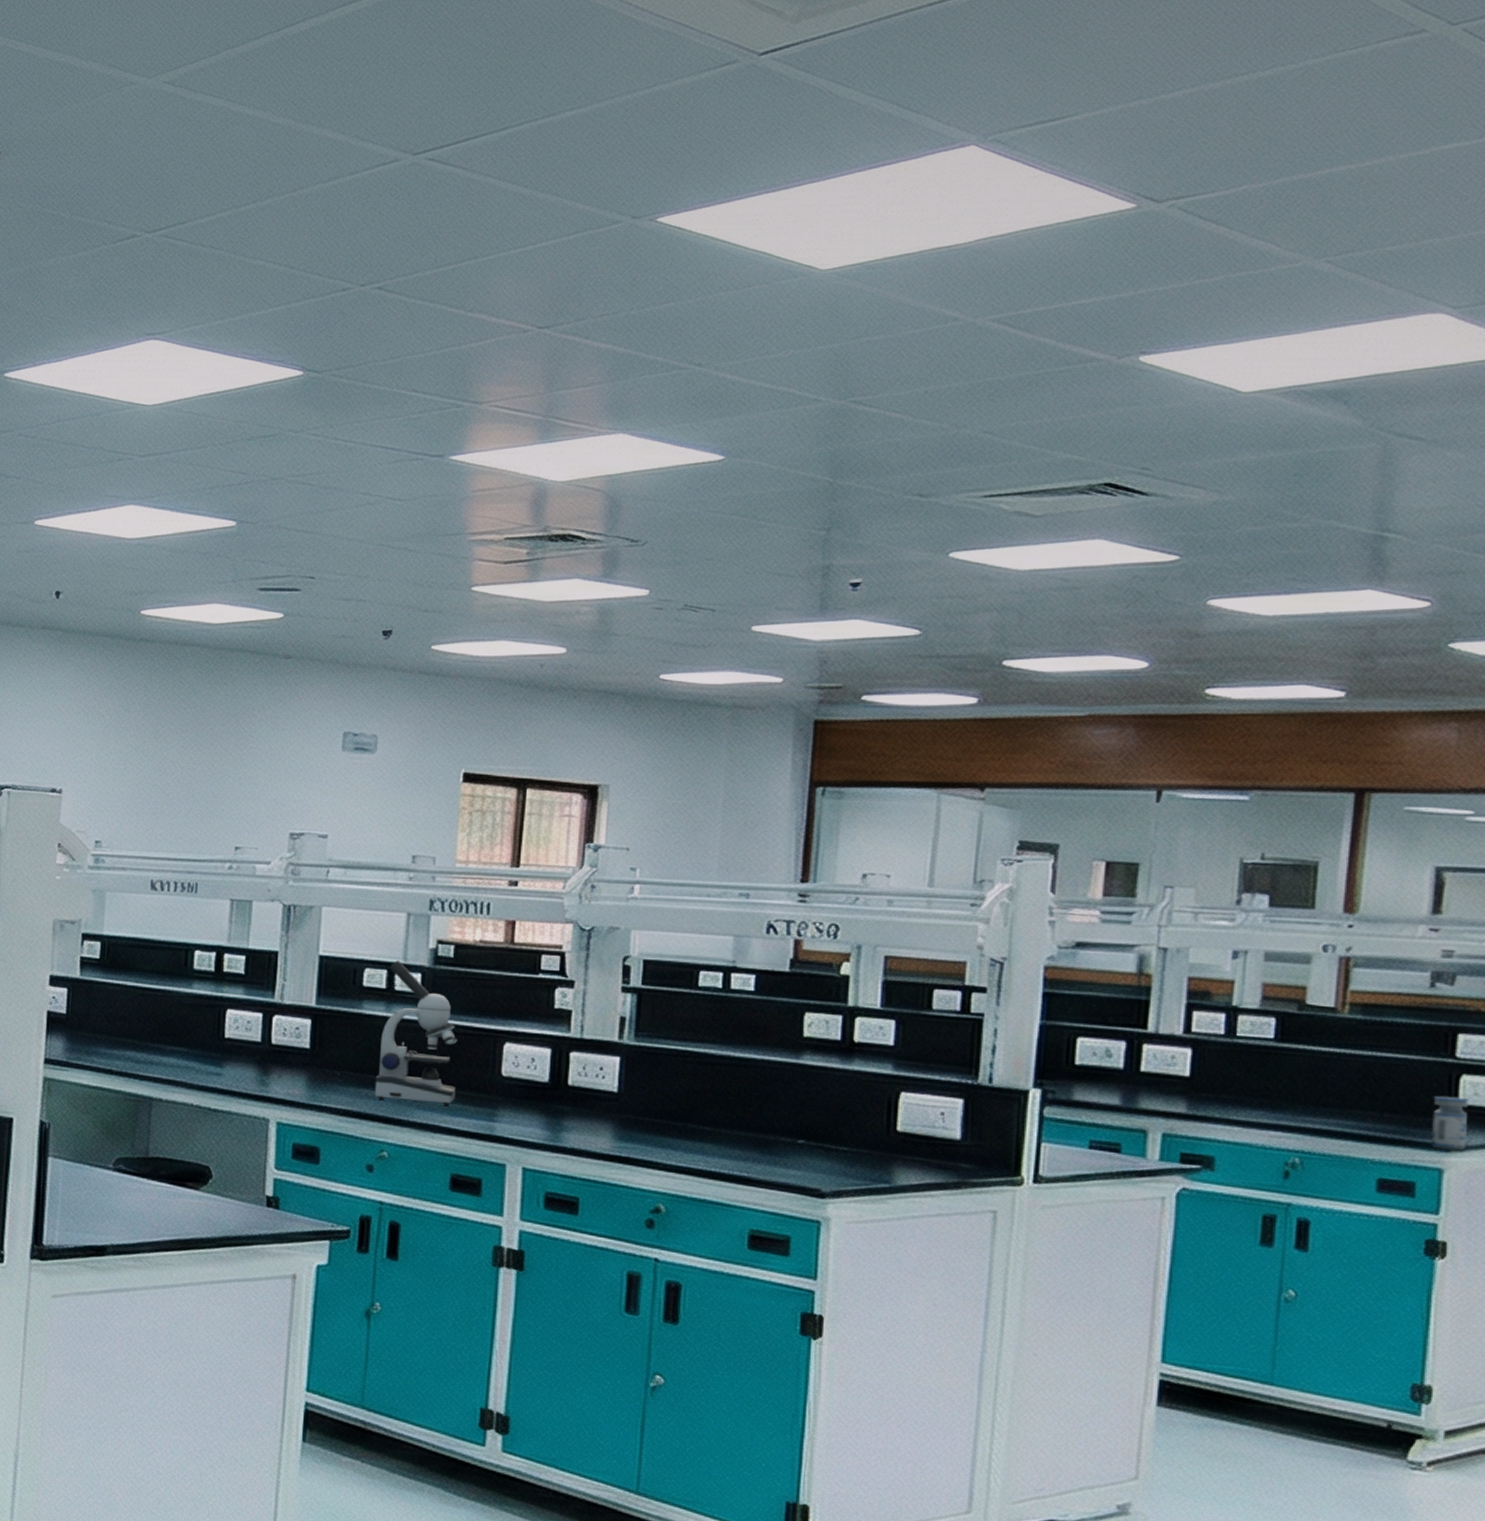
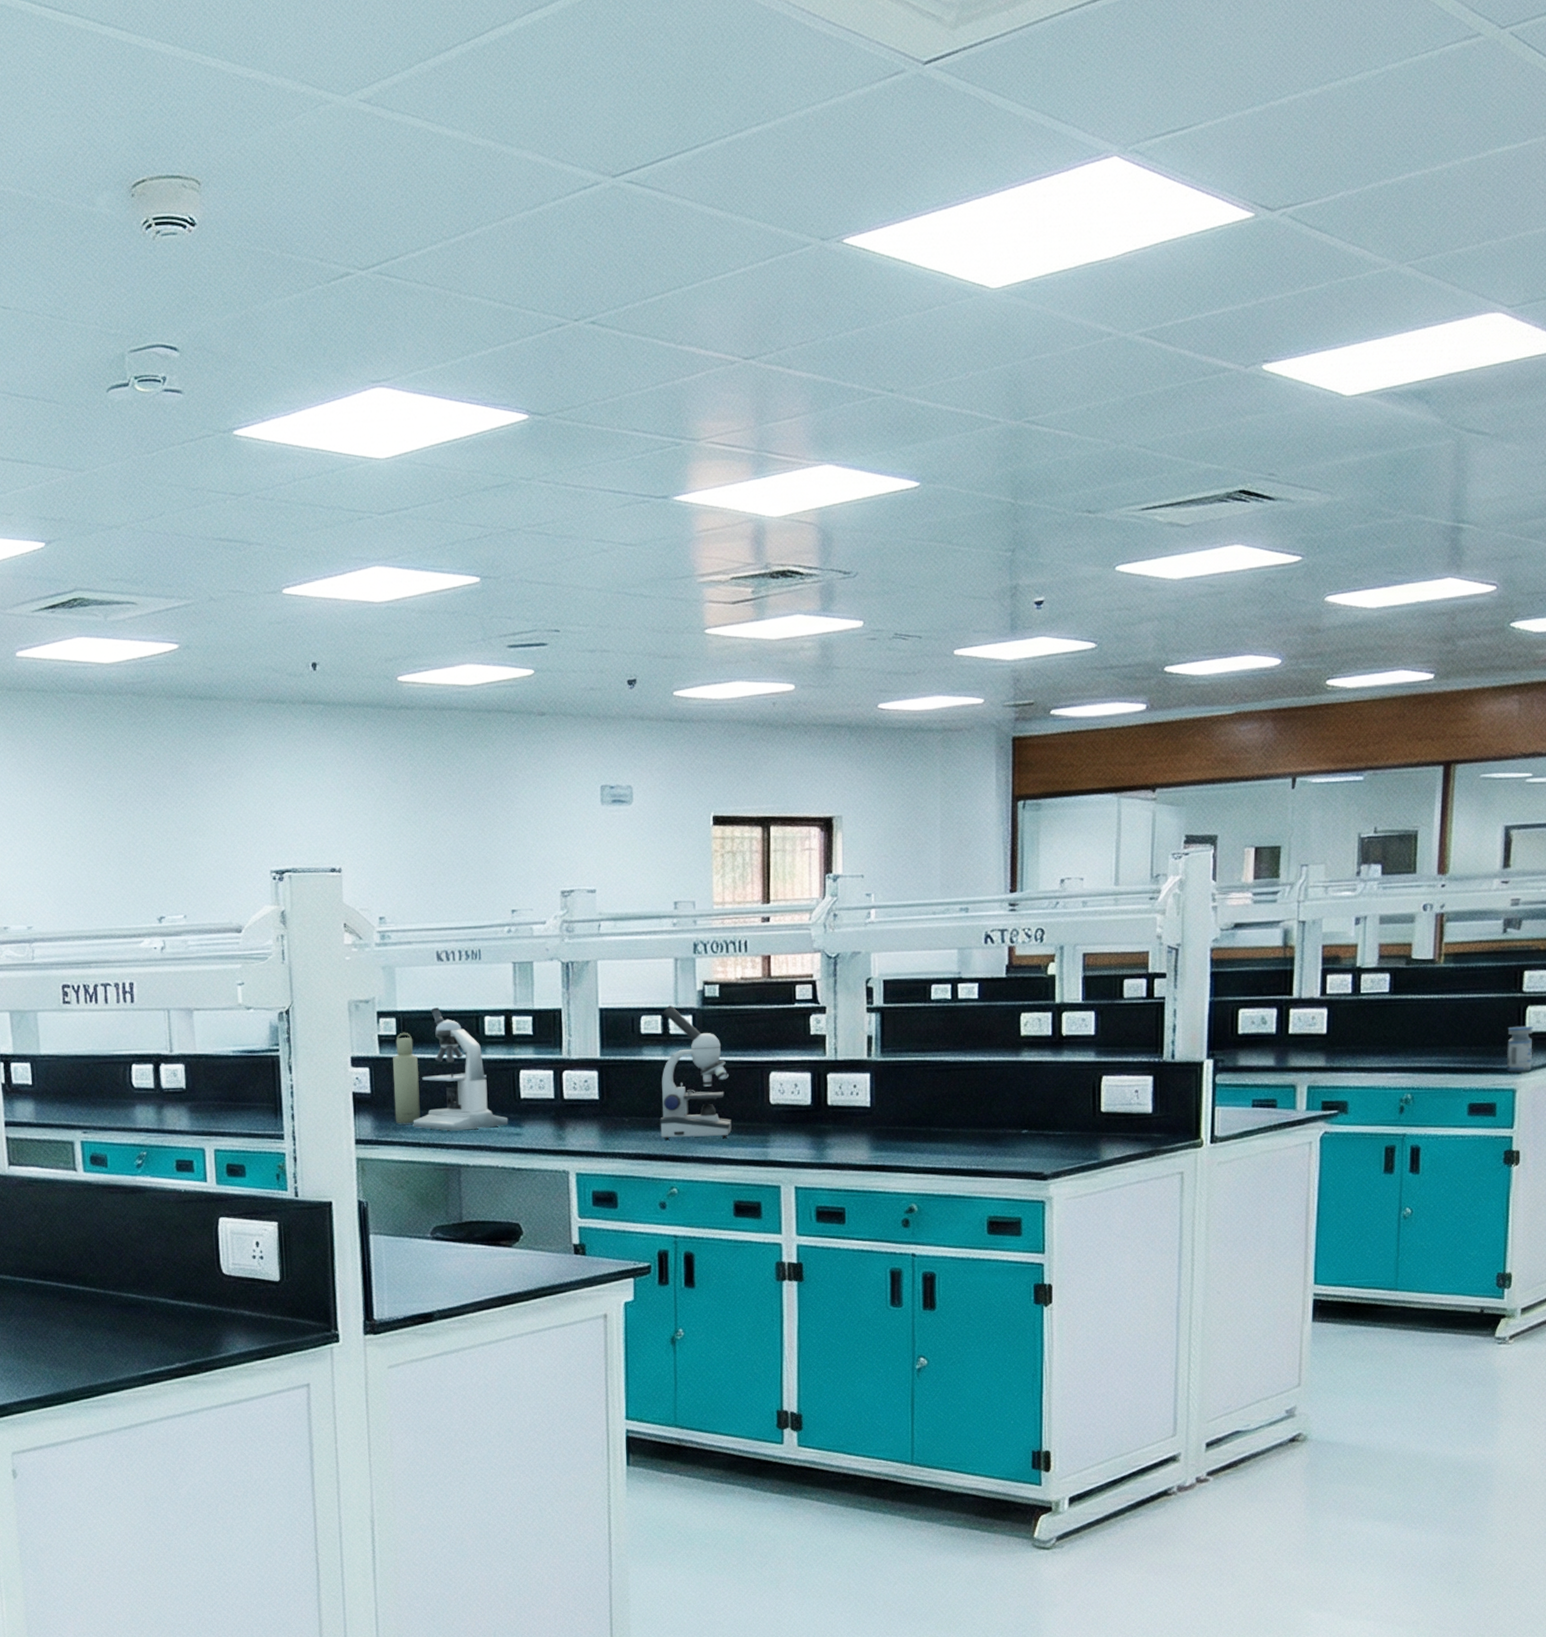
bottle: none [88,957,119,1050] -> present [393,1032,421,1125]
microscope: none [106,936,209,1064] -> present [413,1007,509,1131]

